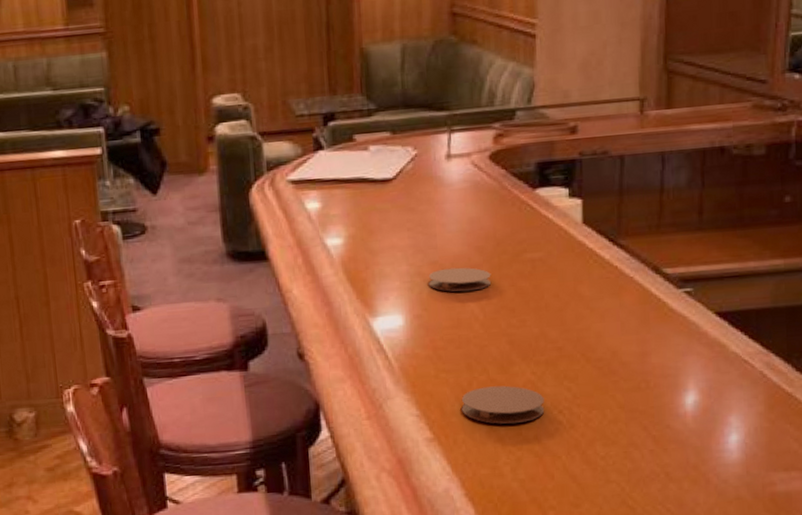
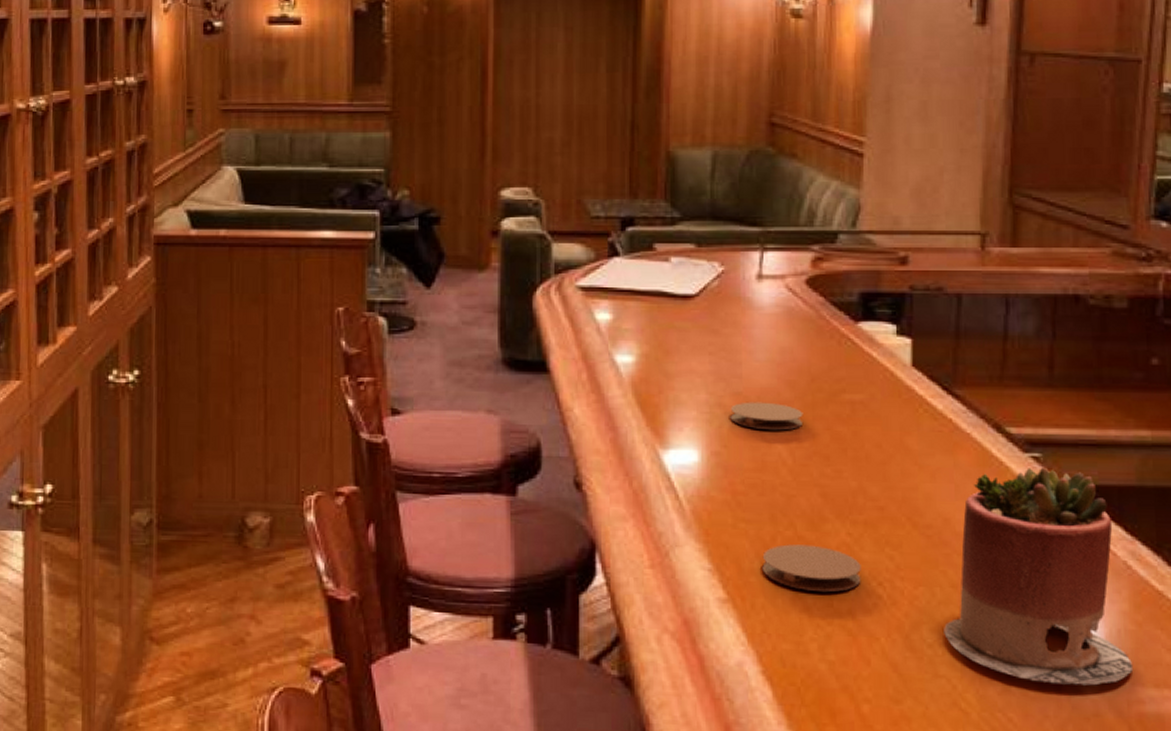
succulent planter: none [613,299,768,478] -> present [944,467,1134,686]

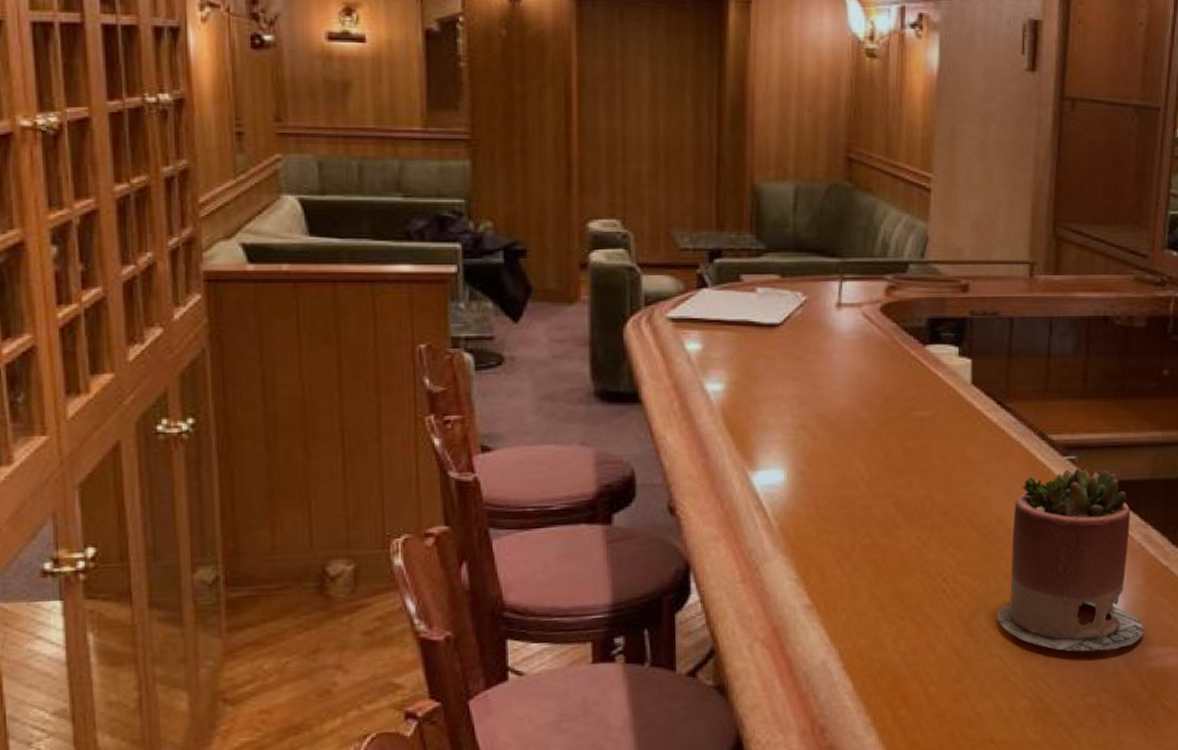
coaster: present [730,402,803,431] -> none [813,422,879,448]
coaster: present [762,544,861,593] -> none [843,550,929,592]

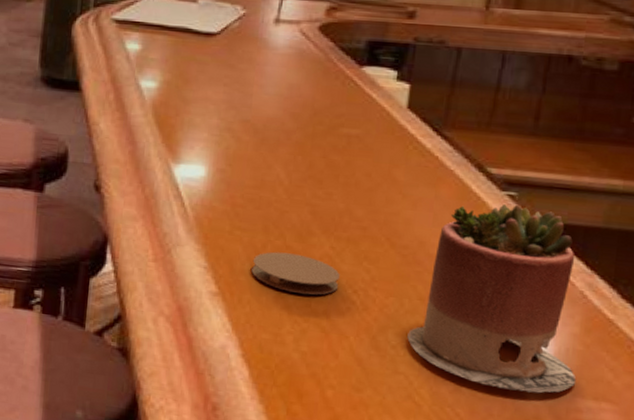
coaster: none [843,550,929,592] -> present [251,251,340,295]

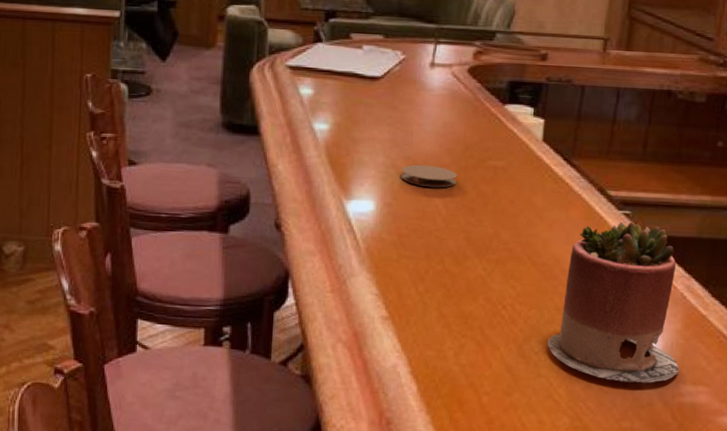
coaster: none [237,128,303,156] -> present [401,164,458,188]
coaster: present [251,251,340,295] -> none [417,276,491,313]

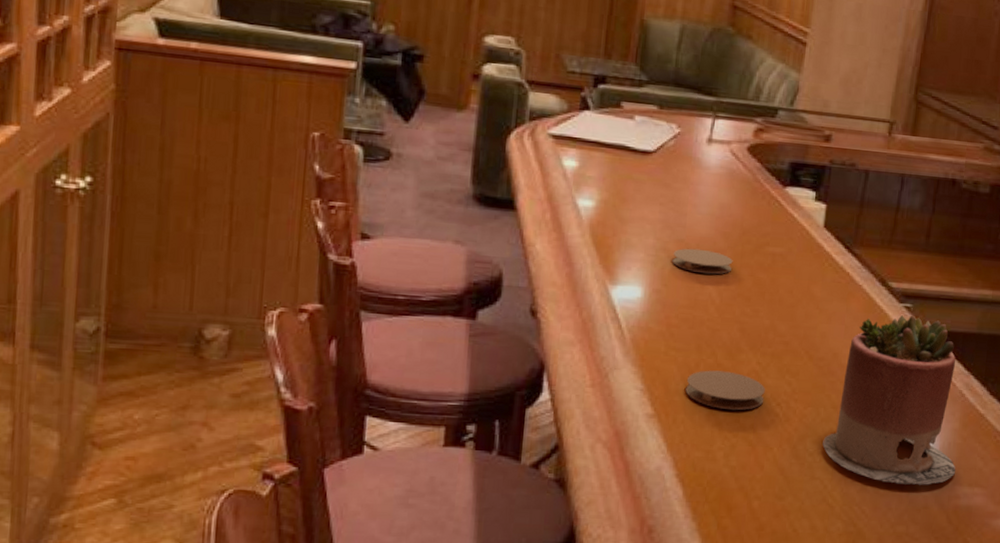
coaster: none [417,276,491,313] -> present [685,370,765,411]

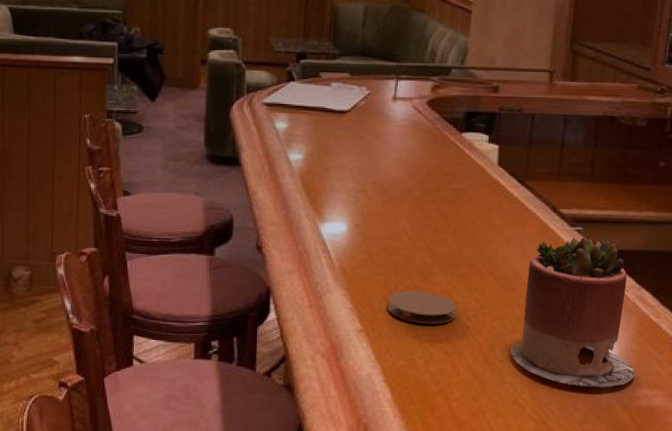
coaster: present [672,248,733,275] -> none [369,189,421,210]

